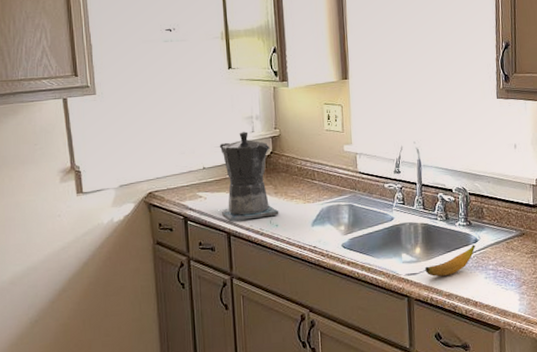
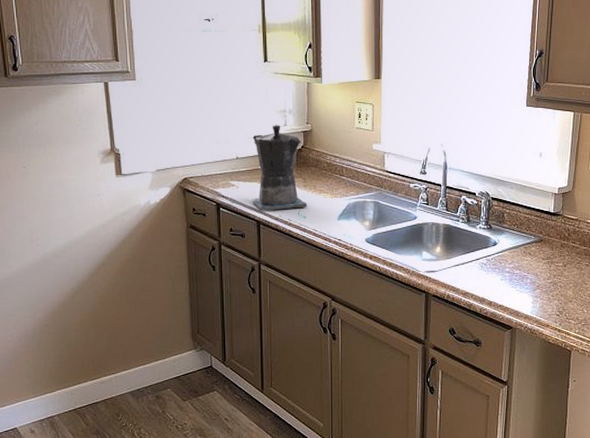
banana: present [425,244,475,277] -> none [444,247,494,276]

